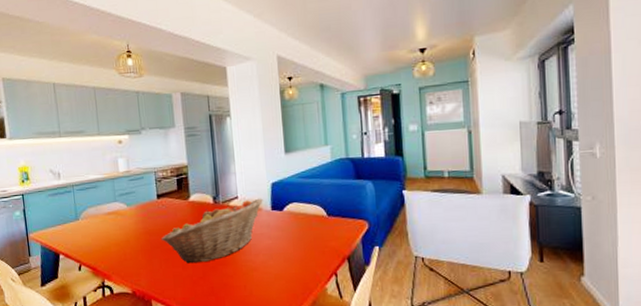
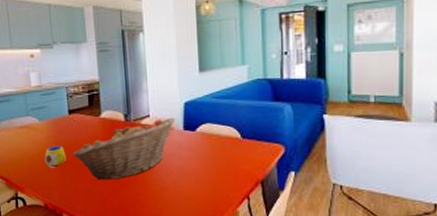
mug: none [133,230,155,255] -> present [45,145,66,169]

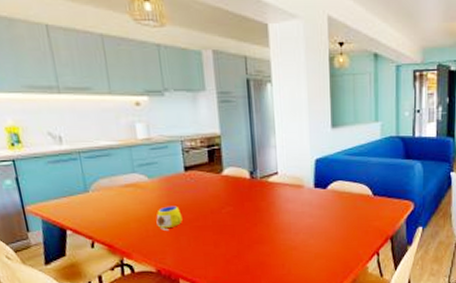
fruit basket: present [72,117,175,180] -> none [189,175,306,242]

